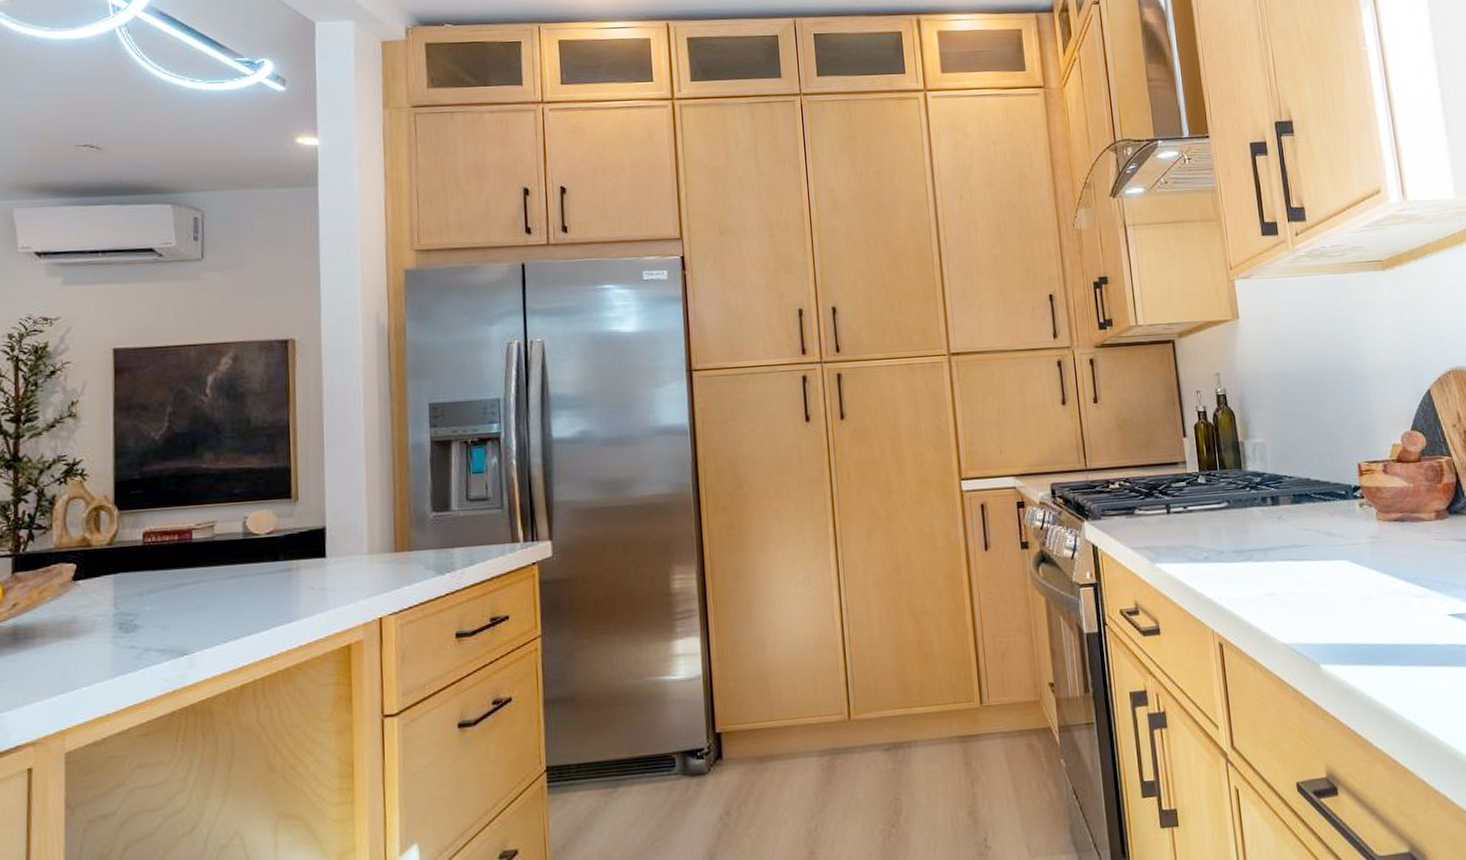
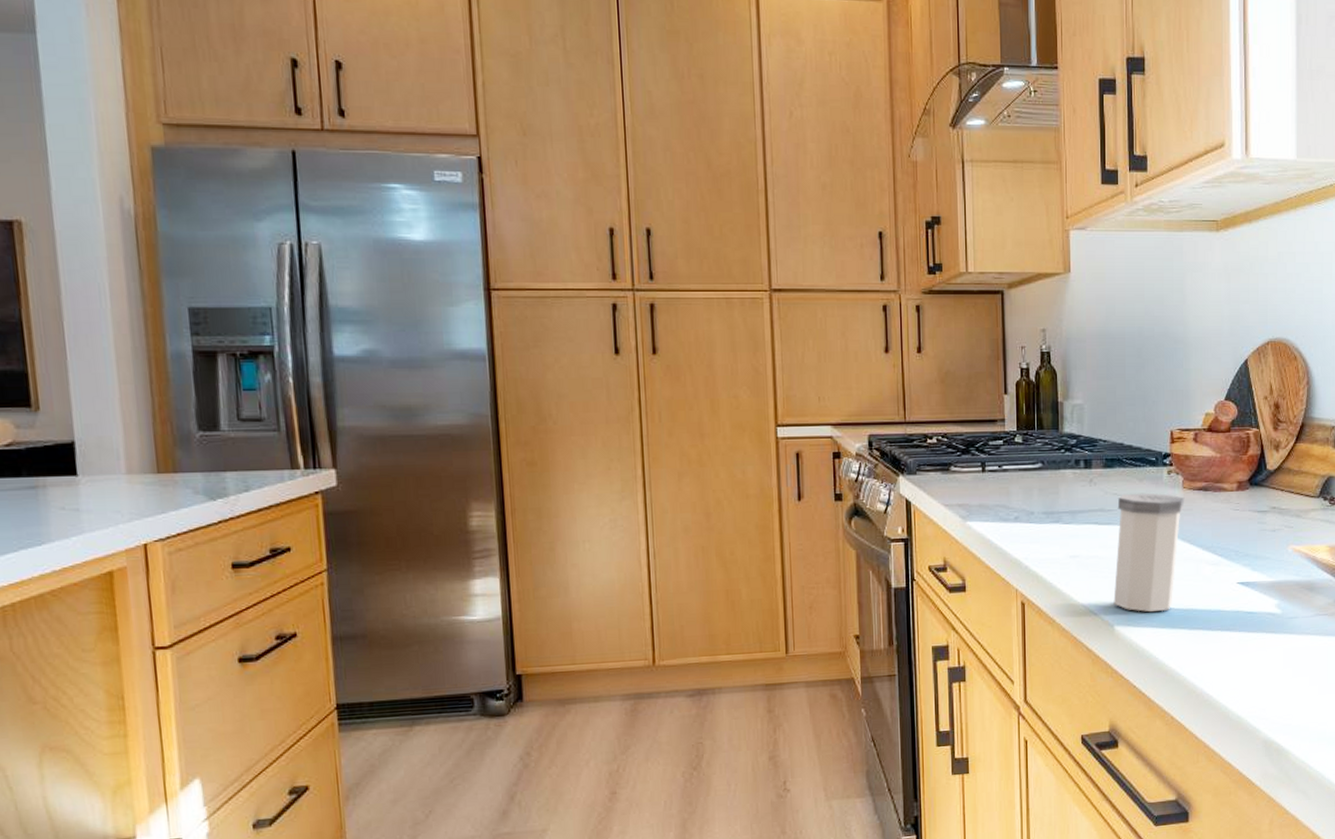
salt shaker: none [1310,526,1381,649] -> present [1113,492,1185,612]

